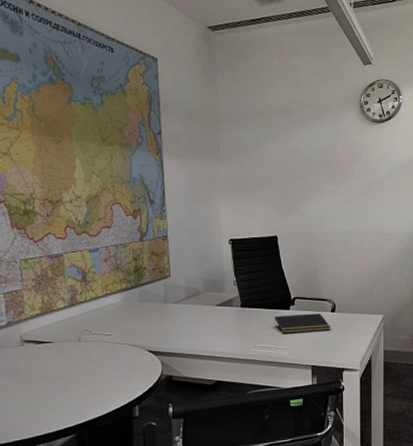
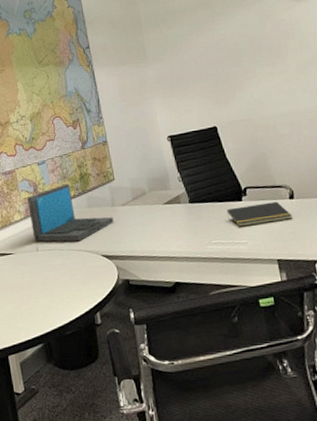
laptop: none [74,275,164,335] -> present [27,183,114,242]

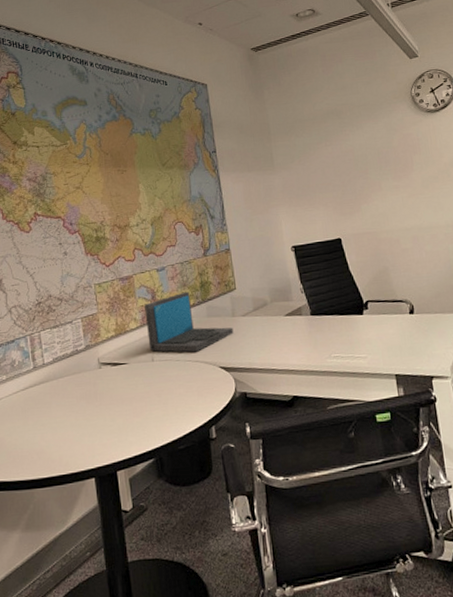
notepad: present [226,201,293,227] -> none [347,316,412,341]

